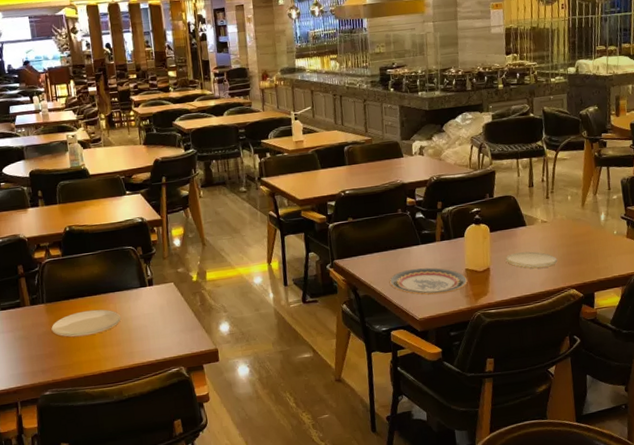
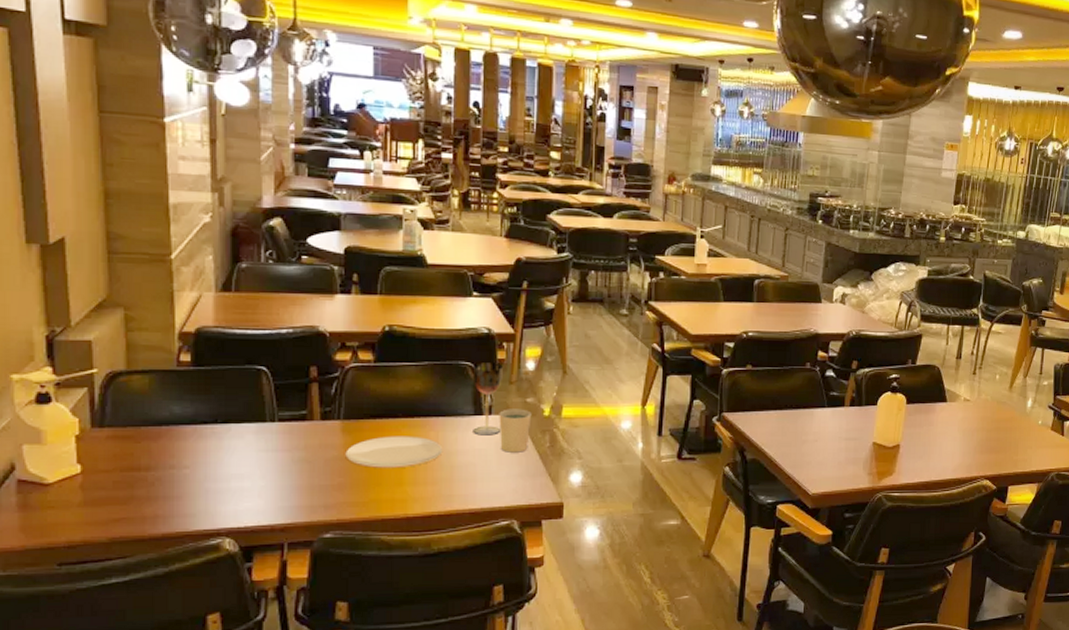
wineglass: none [135,244,162,303] -> present [473,363,503,436]
cup: none [158,278,184,314] -> present [499,409,532,453]
plate: present [389,267,468,295] -> none [784,434,873,468]
plate: present [505,251,558,269] -> none [918,432,975,452]

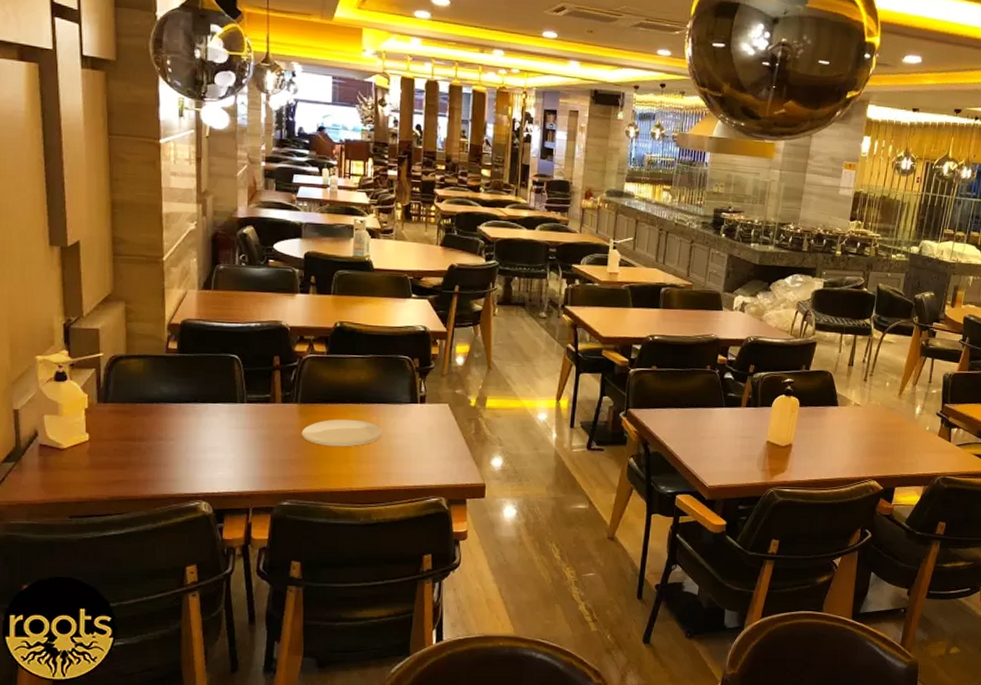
wineglass: present [473,363,503,436] -> none [409,357,436,422]
cup: present [499,409,532,453] -> none [431,398,460,438]

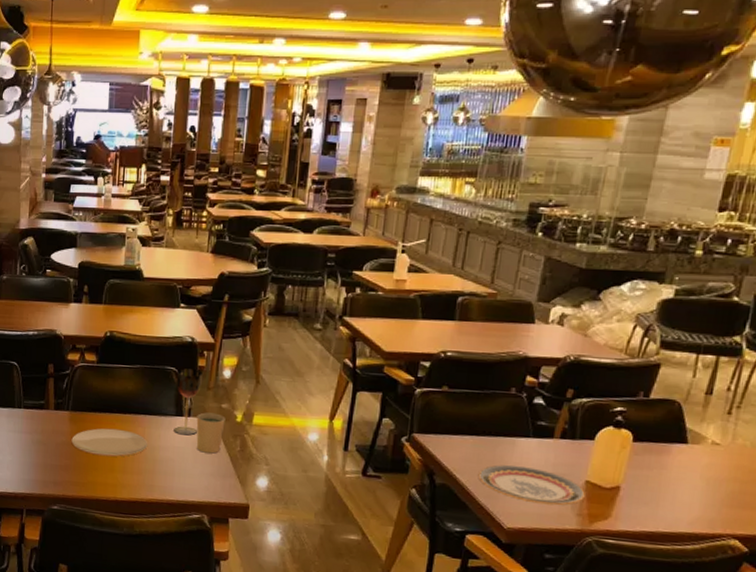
wineglass: none [409,357,436,422] -> present [173,368,202,436]
cup: none [431,398,460,438] -> present [196,412,226,454]
plate: none [684,431,767,464] -> present [478,465,585,506]

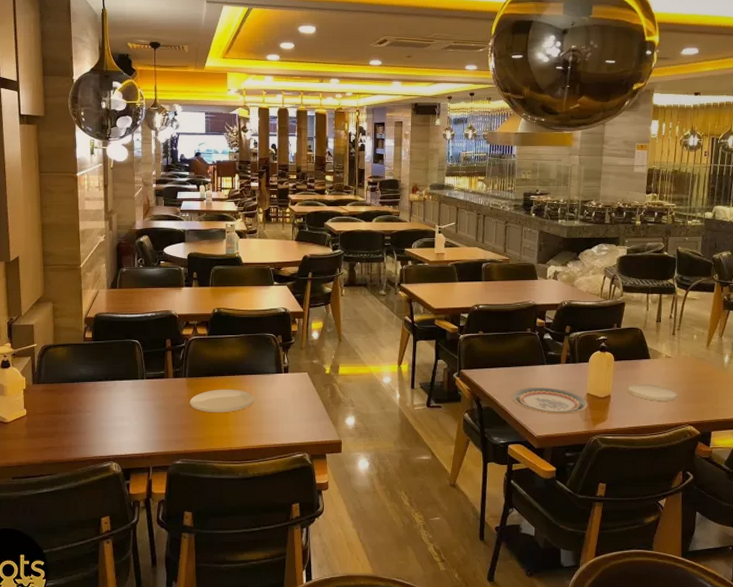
wineglass: present [173,368,202,436] -> none [275,334,296,389]
cup: present [196,412,226,454] -> none [294,368,317,402]
plate: none [645,475,723,504] -> present [627,384,678,401]

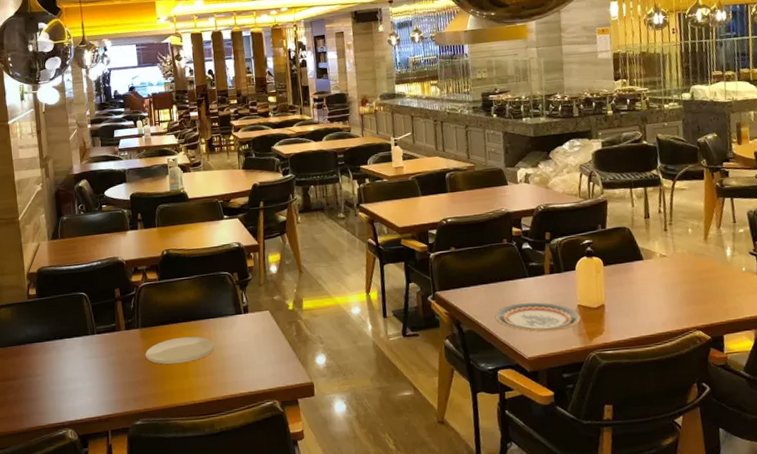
plate: present [627,384,678,401] -> none [621,288,680,307]

